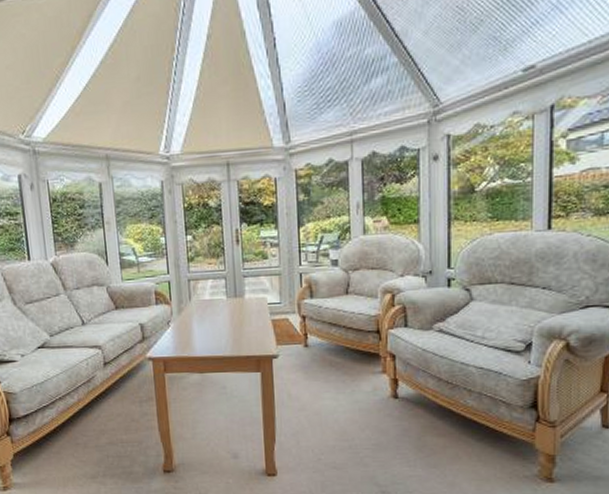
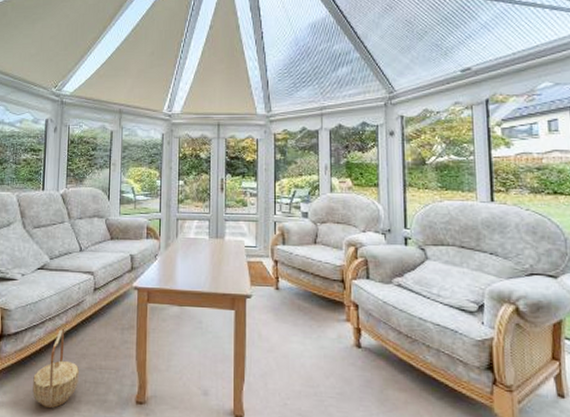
basket: none [52,406,101,485] -> present [32,328,79,409]

